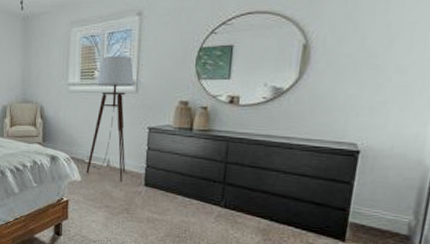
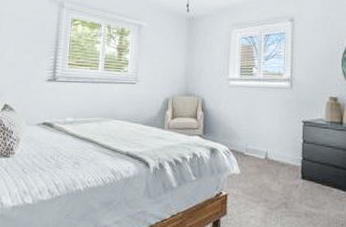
floor lamp: present [86,56,135,183] -> none [245,55,289,176]

